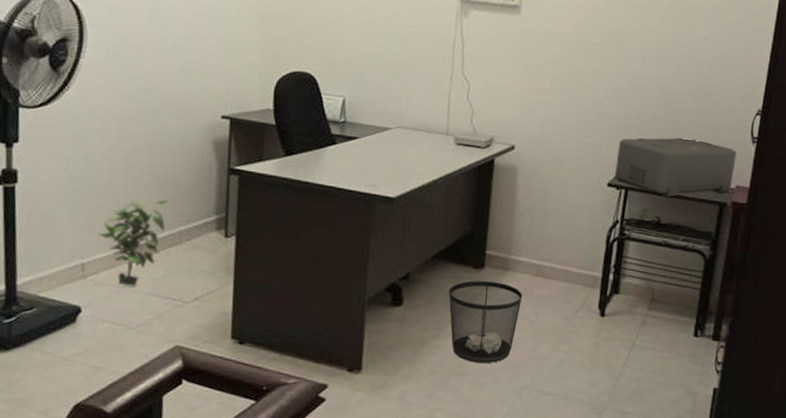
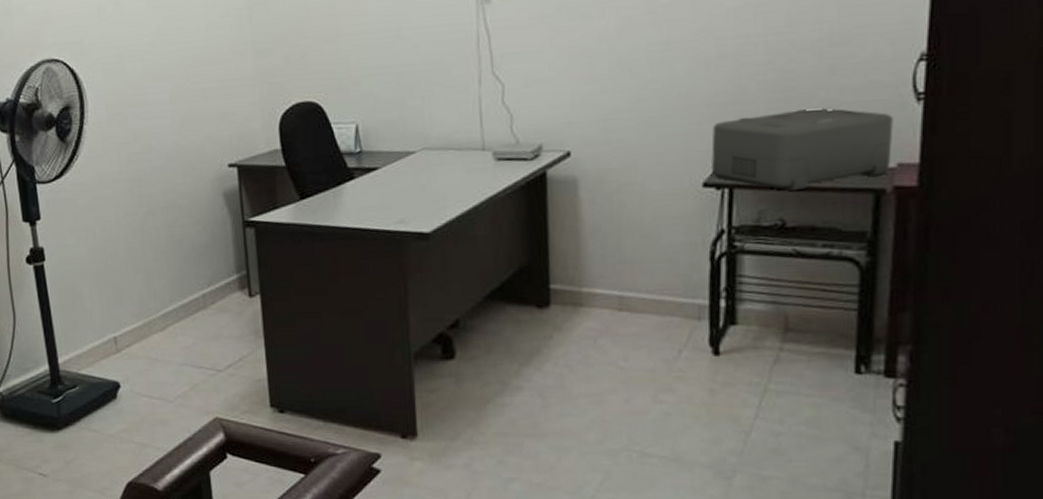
potted plant: present [98,199,169,286] -> none [125,262,188,357]
waste bin: present [448,281,523,363] -> none [508,322,605,421]

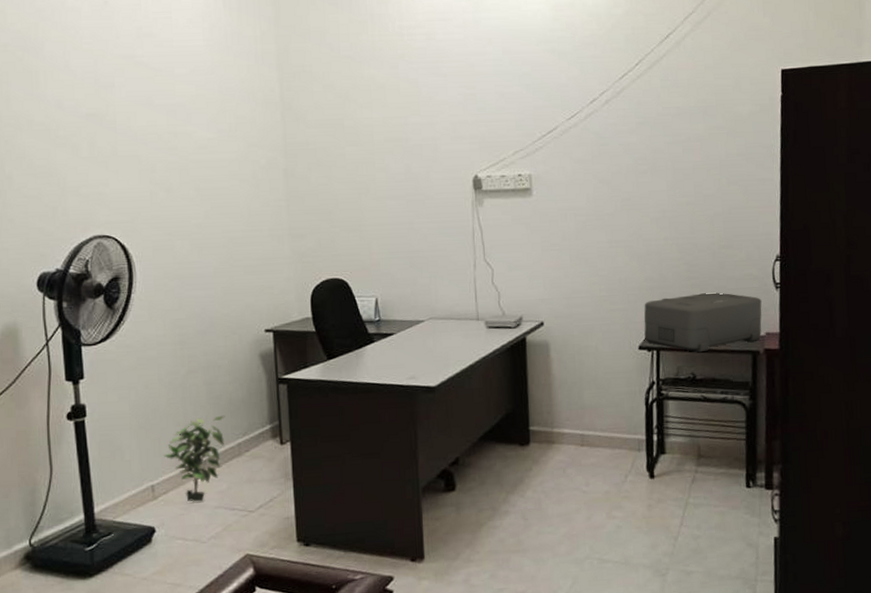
potted plant: none [125,262,188,357] -> present [164,415,225,502]

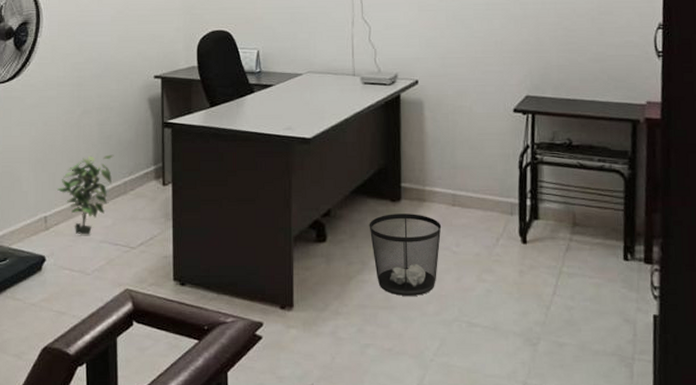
waste bin: none [498,456,571,539] -> present [369,214,442,296]
storage case: present [644,292,762,353] -> none [519,58,643,119]

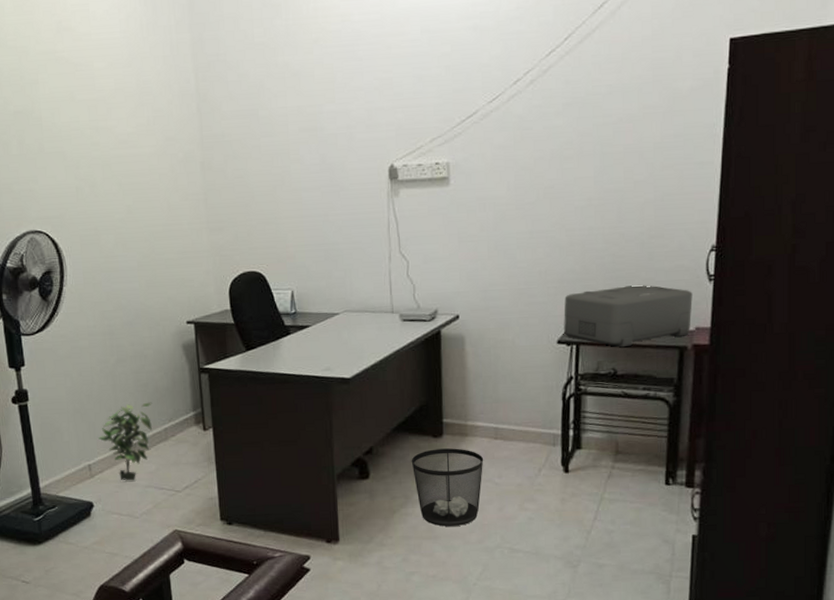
storage case: none [519,58,643,119] -> present [564,285,693,348]

